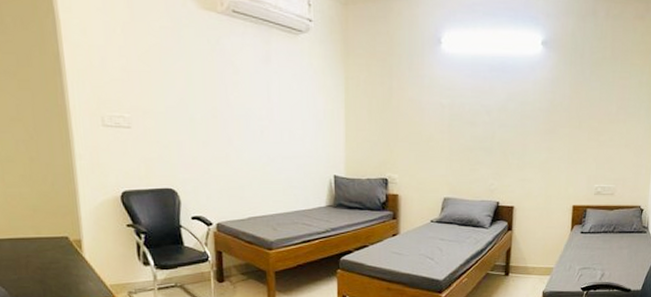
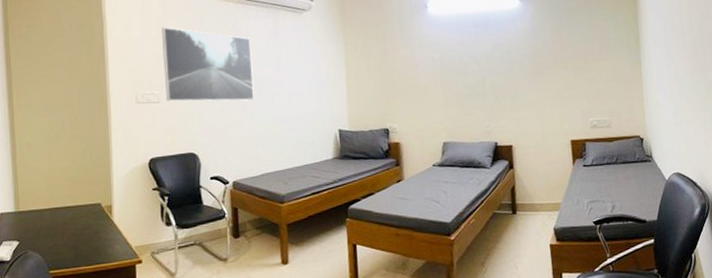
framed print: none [129,35,241,134] -> present [162,27,255,102]

